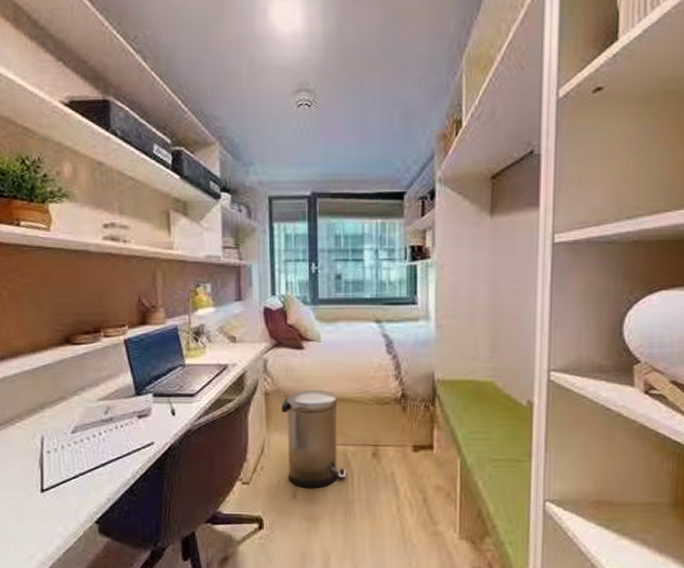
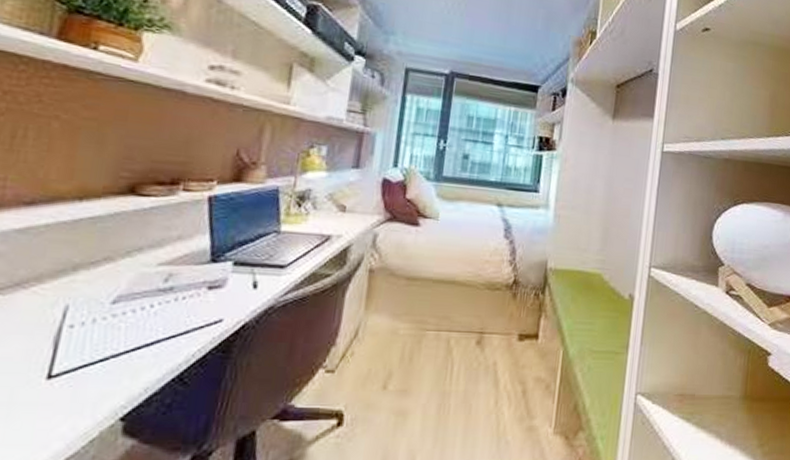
pedal bin: present [281,390,347,489] -> none [382,269,448,379]

